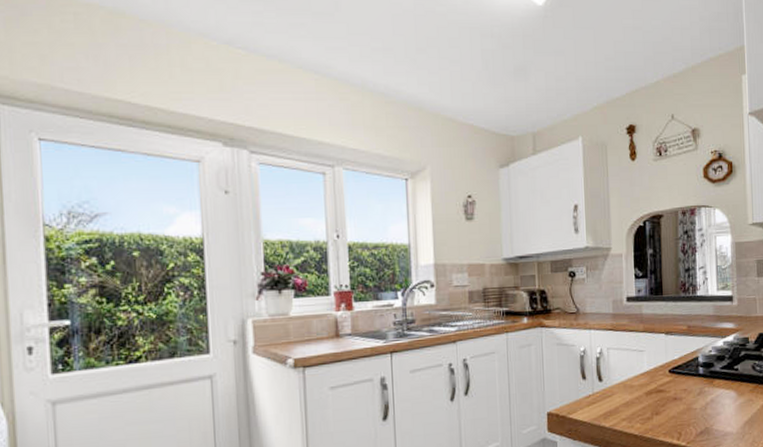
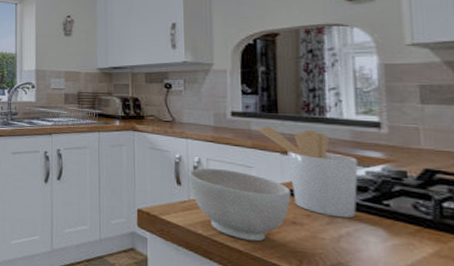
bowl: none [593,356,673,424] -> present [189,168,291,242]
utensil holder: none [645,308,718,387] -> present [255,126,358,218]

